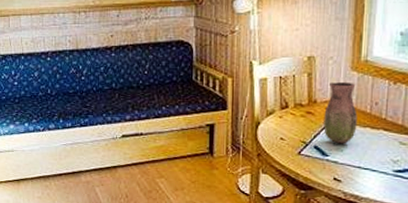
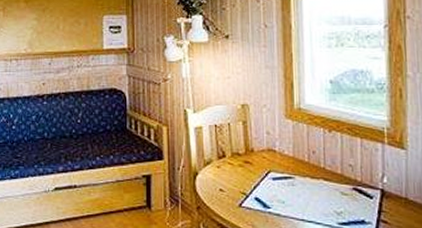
vase: present [323,81,357,144] -> none [262,129,296,196]

